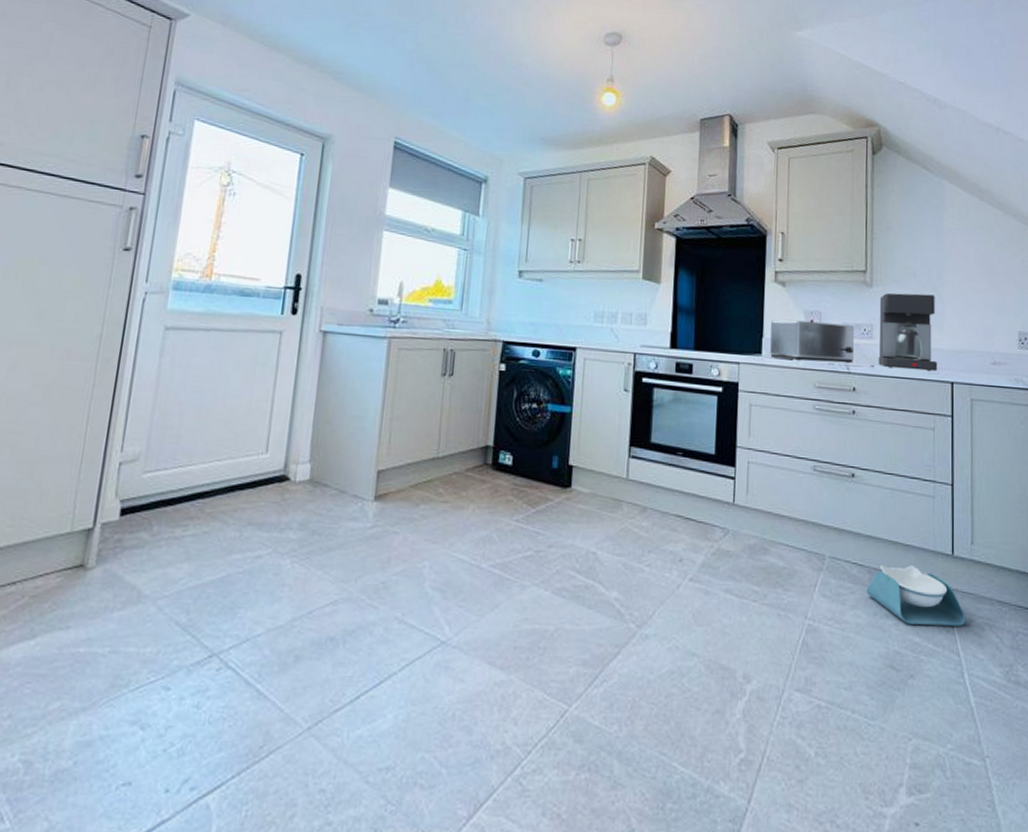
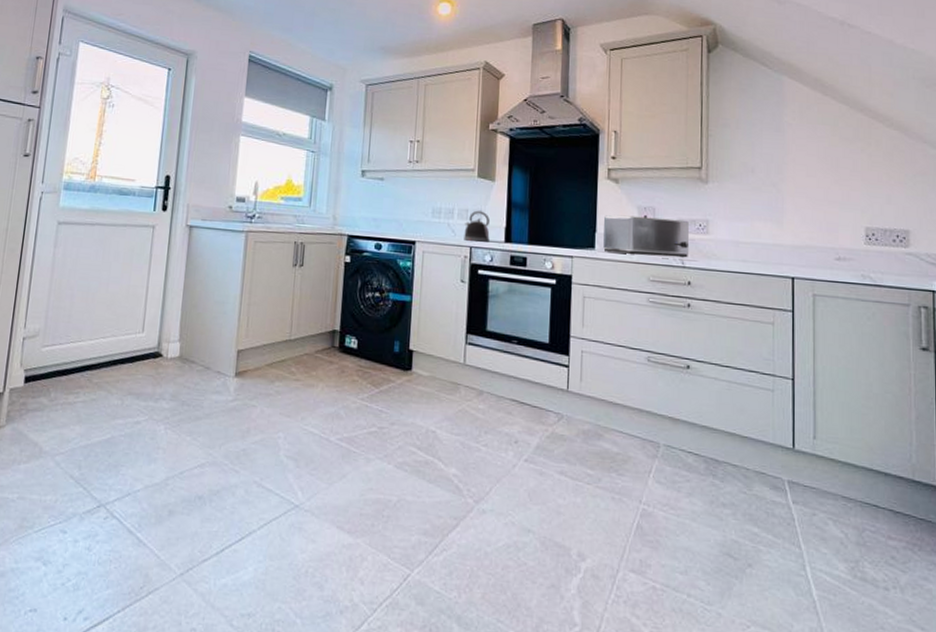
kettle: none [628,314,655,350] -> present [464,210,490,243]
pet bowl: present [866,565,966,626] -> none [702,456,808,519]
coffee maker: present [878,293,938,372] -> none [714,189,778,267]

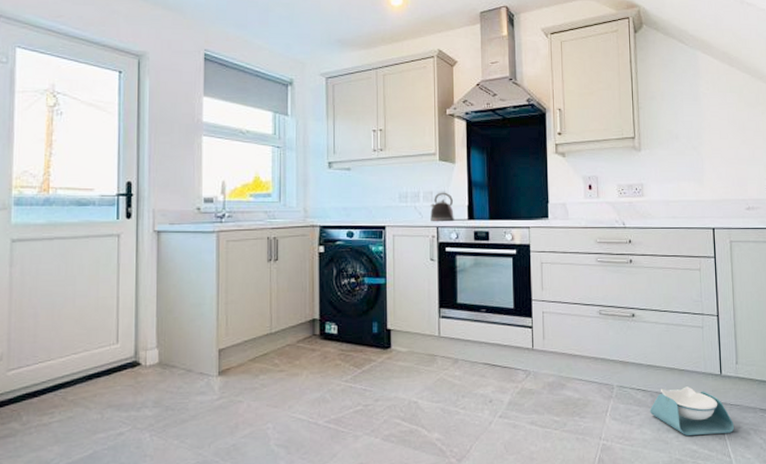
toaster: present [603,215,690,258] -> none [555,185,629,221]
pet bowl: none [702,456,808,519] -> present [650,386,735,436]

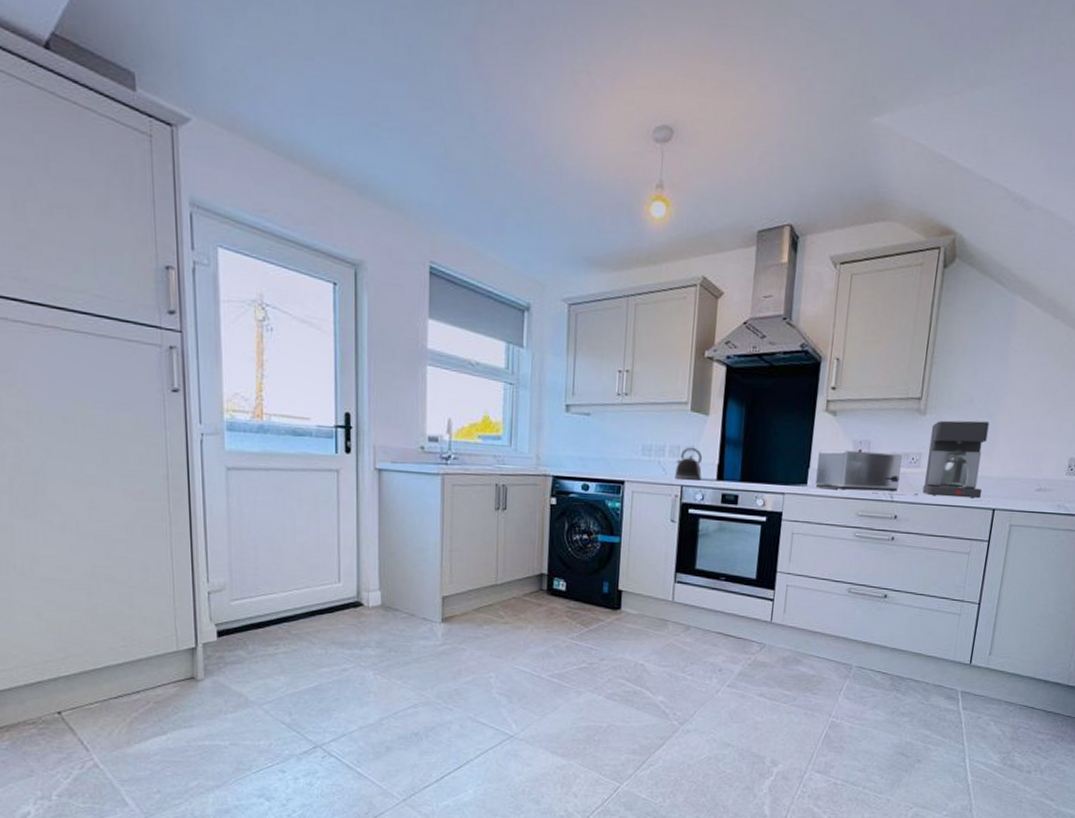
toaster: none [555,185,629,221] -> present [815,449,903,492]
coffee maker: none [647,153,701,220] -> present [922,420,990,499]
pet bowl: present [650,386,735,436] -> none [887,673,975,722]

